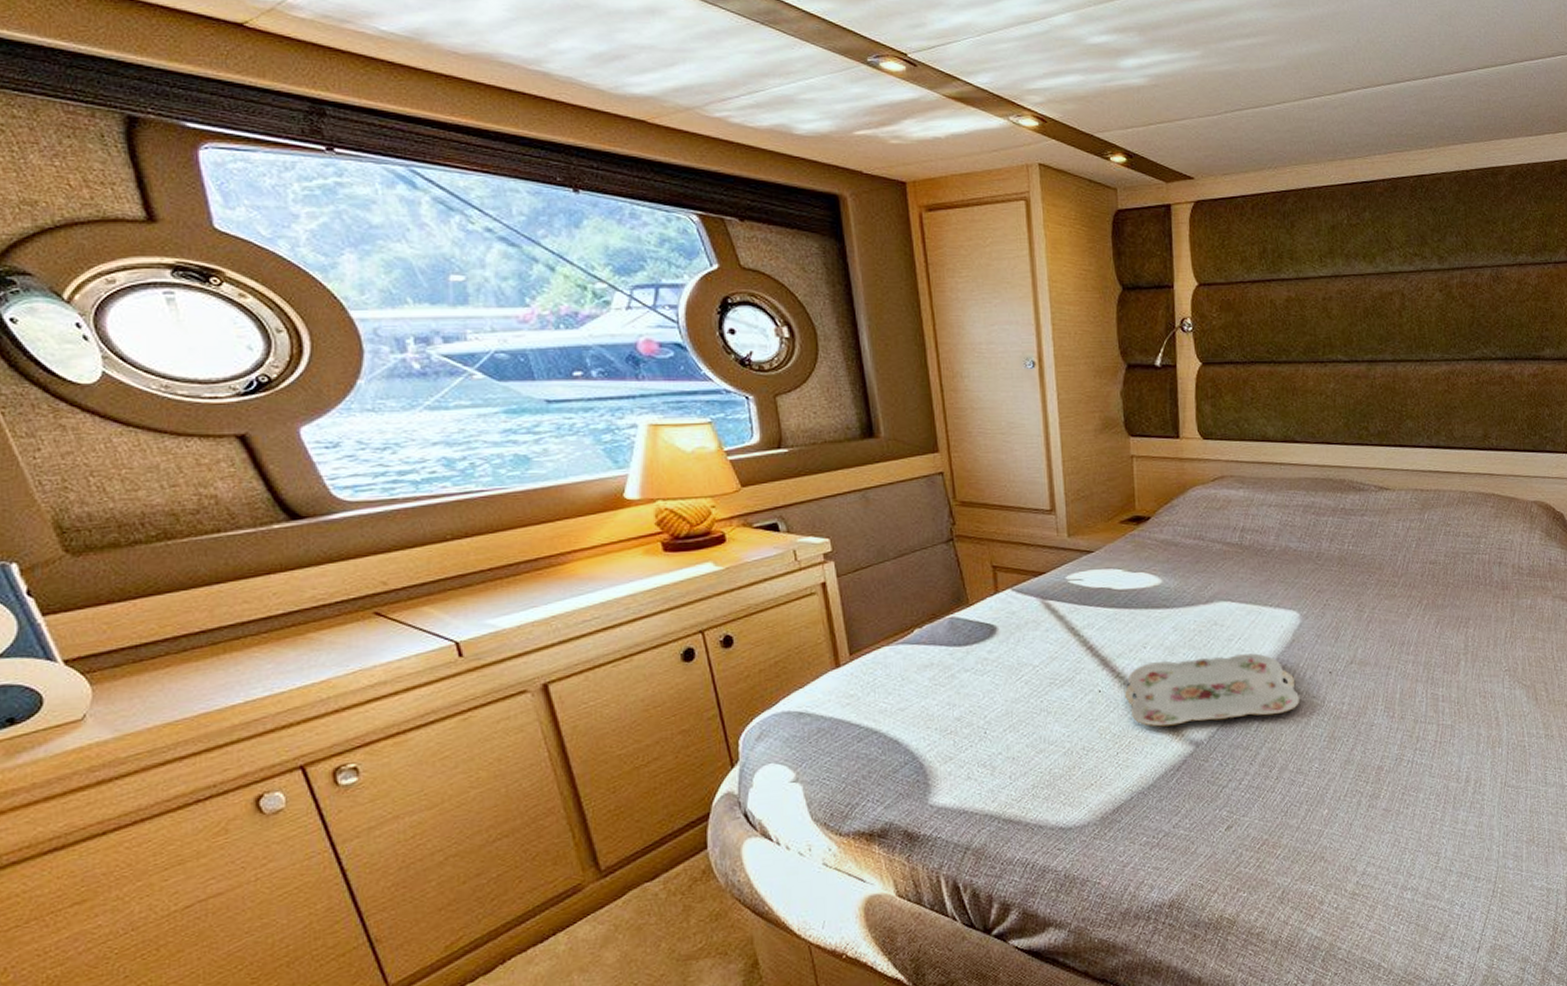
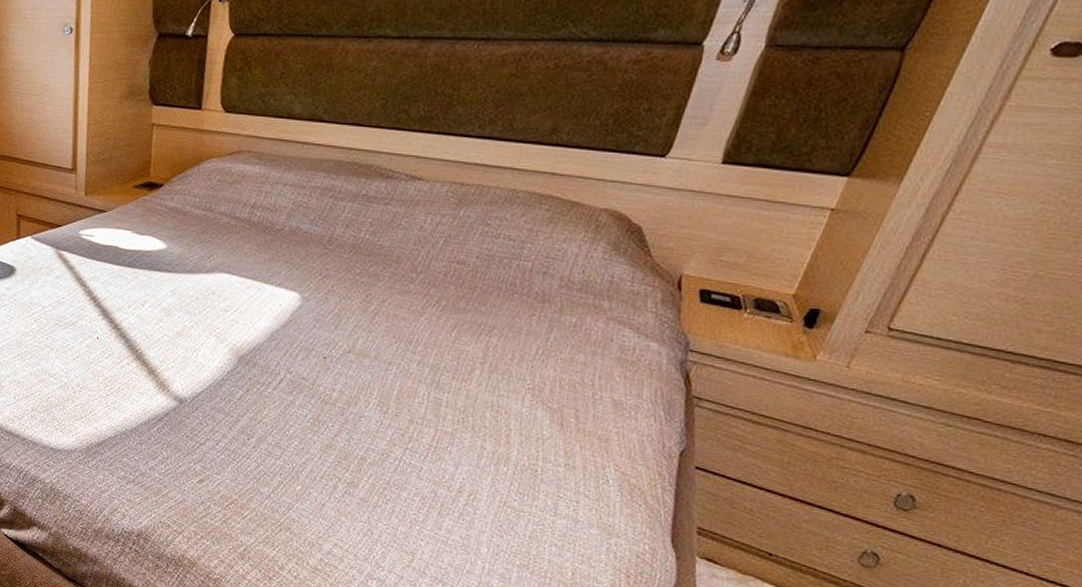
serving tray: present [1124,653,1299,727] -> none [119,320,288,389]

